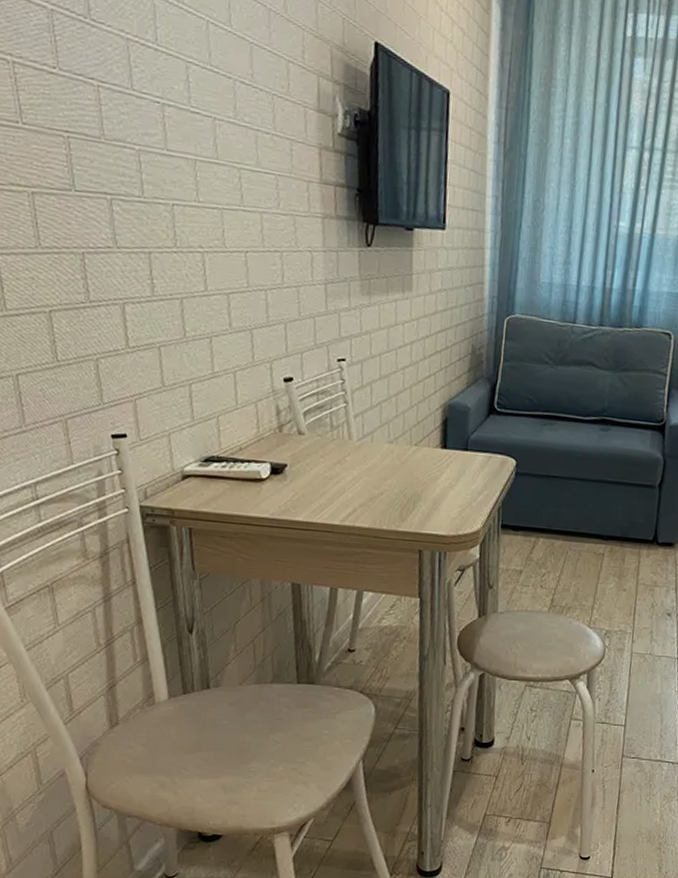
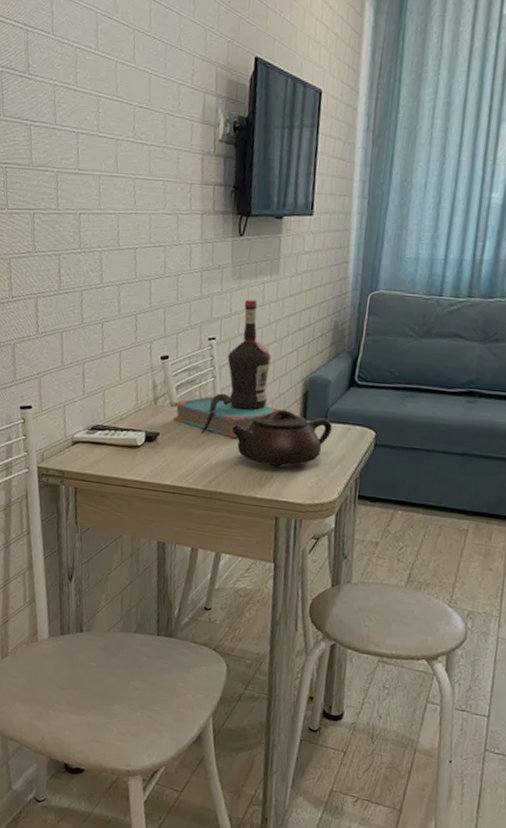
bottle: none [300,318,419,469] -> present [173,299,280,439]
teapot: none [367,437,473,499] -> present [231,409,332,468]

